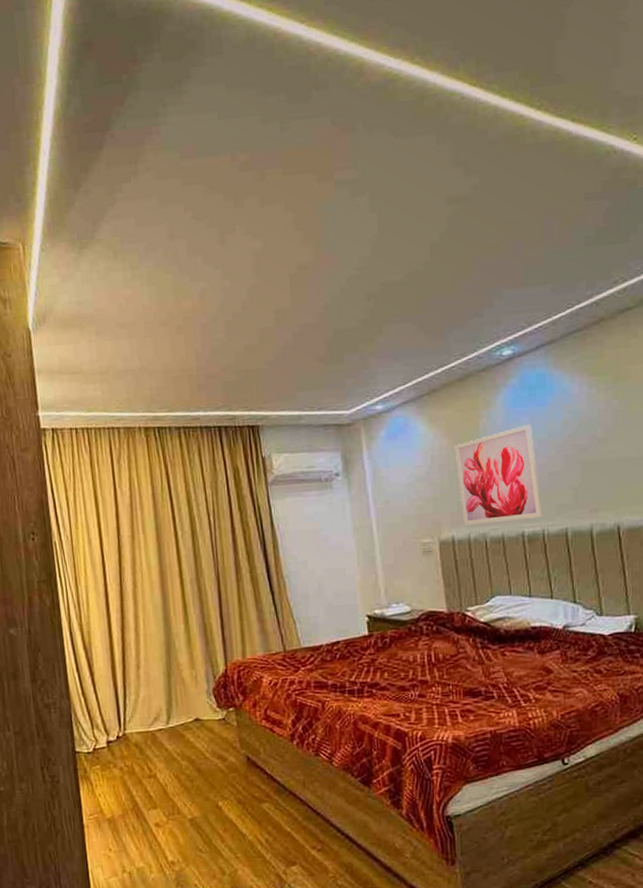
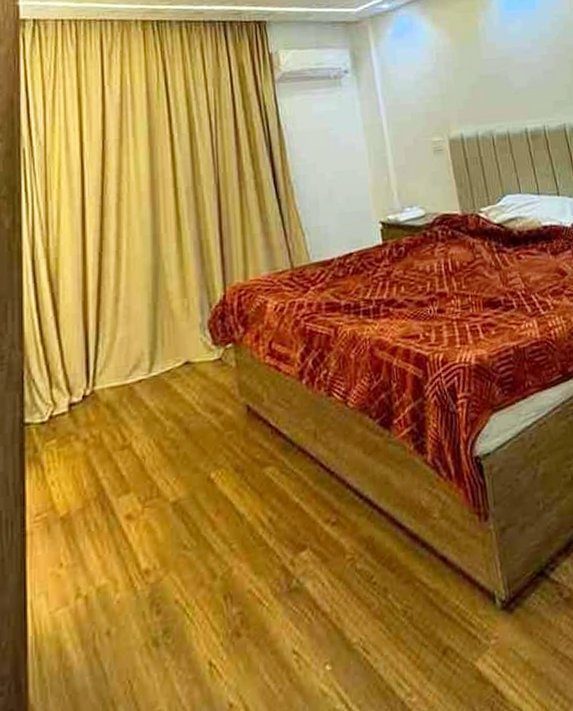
wall art: present [454,425,543,525] -> none [457,26,542,123]

